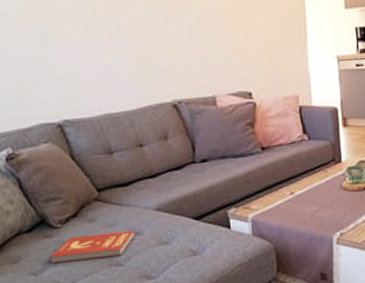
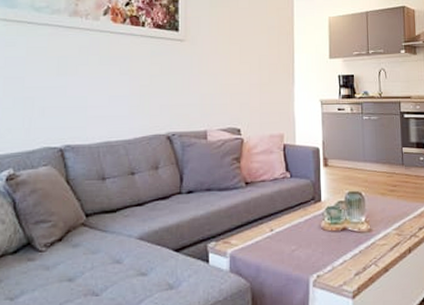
book: present [50,230,135,263] -> none [29,258,115,288]

